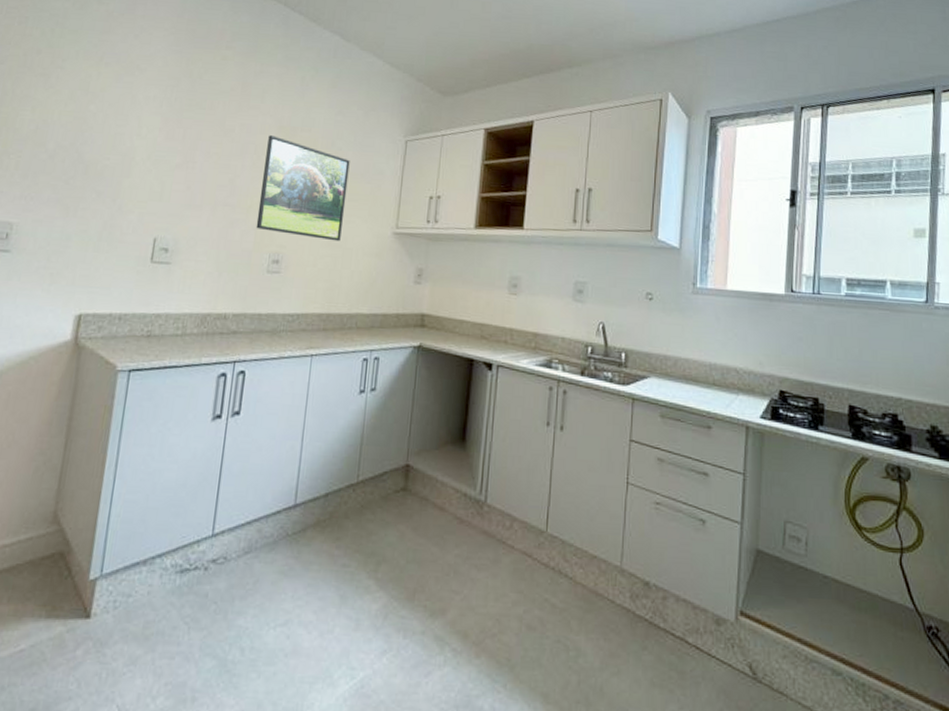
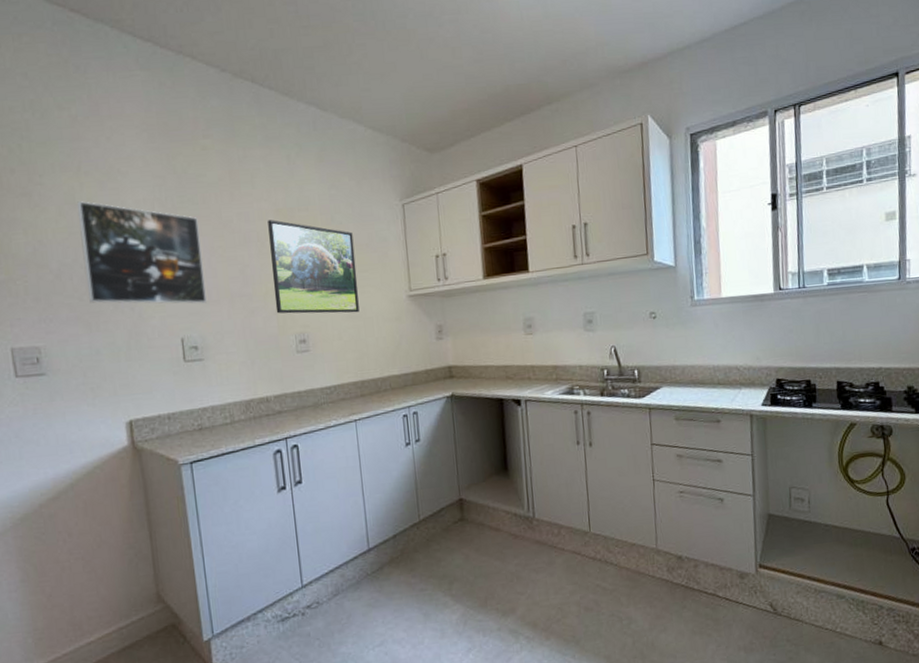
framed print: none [74,89,201,207] -> present [77,201,207,305]

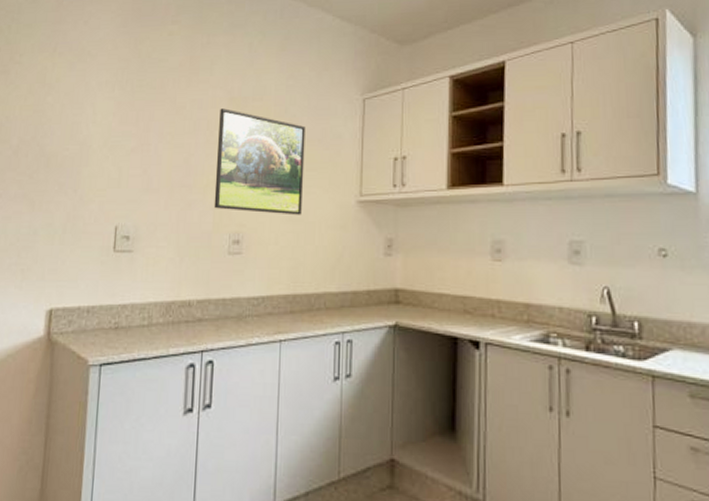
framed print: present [77,201,207,305] -> none [38,80,153,191]

